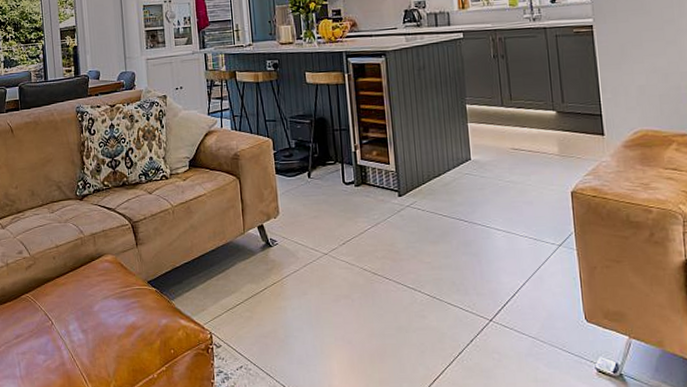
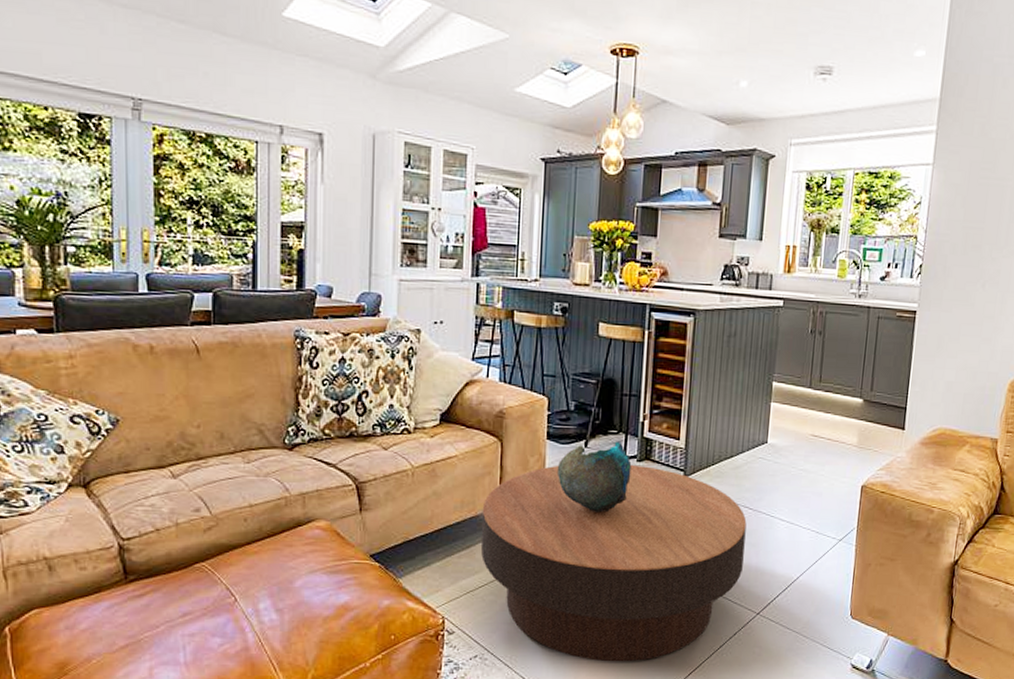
coffee table: none [230,189,468,370] -> present [480,464,747,662]
decorative bowl: none [287,170,352,234] -> present [556,441,632,513]

